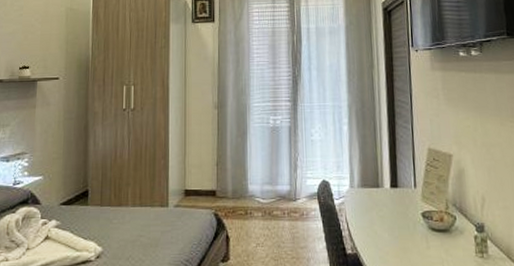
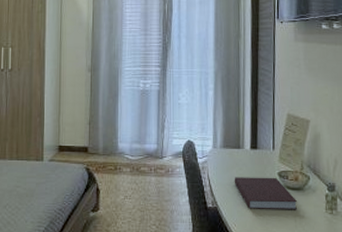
notebook: none [374,218,445,255] -> present [234,177,298,210]

